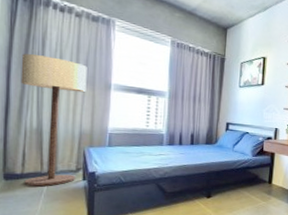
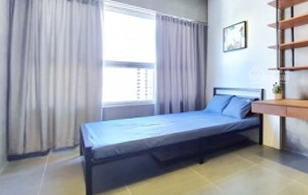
floor lamp: present [20,53,87,187] -> none [20,40,80,166]

